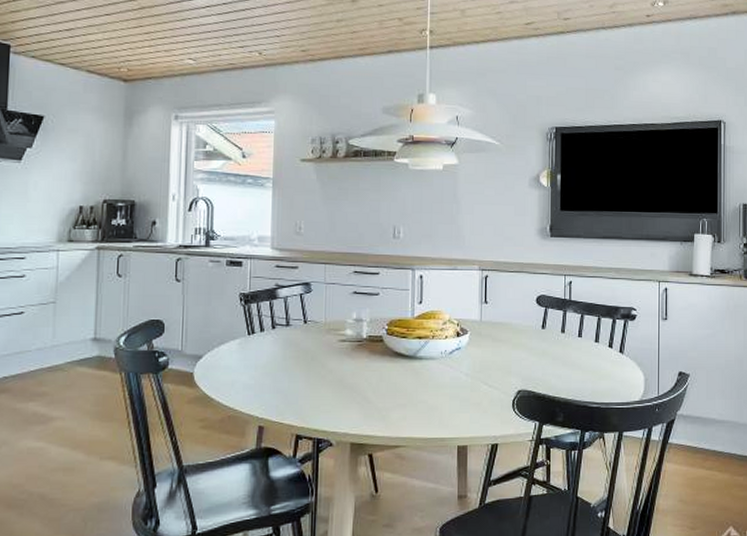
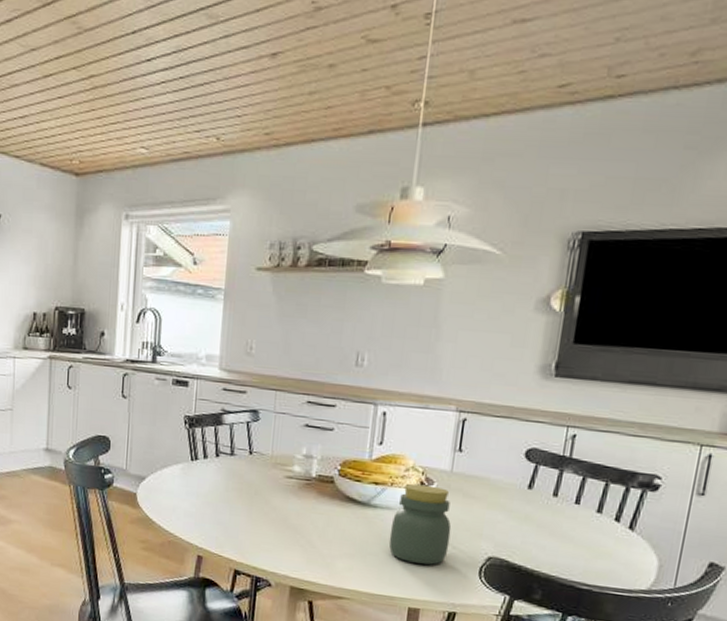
jar: none [435,334,486,404] -> present [388,483,452,565]

